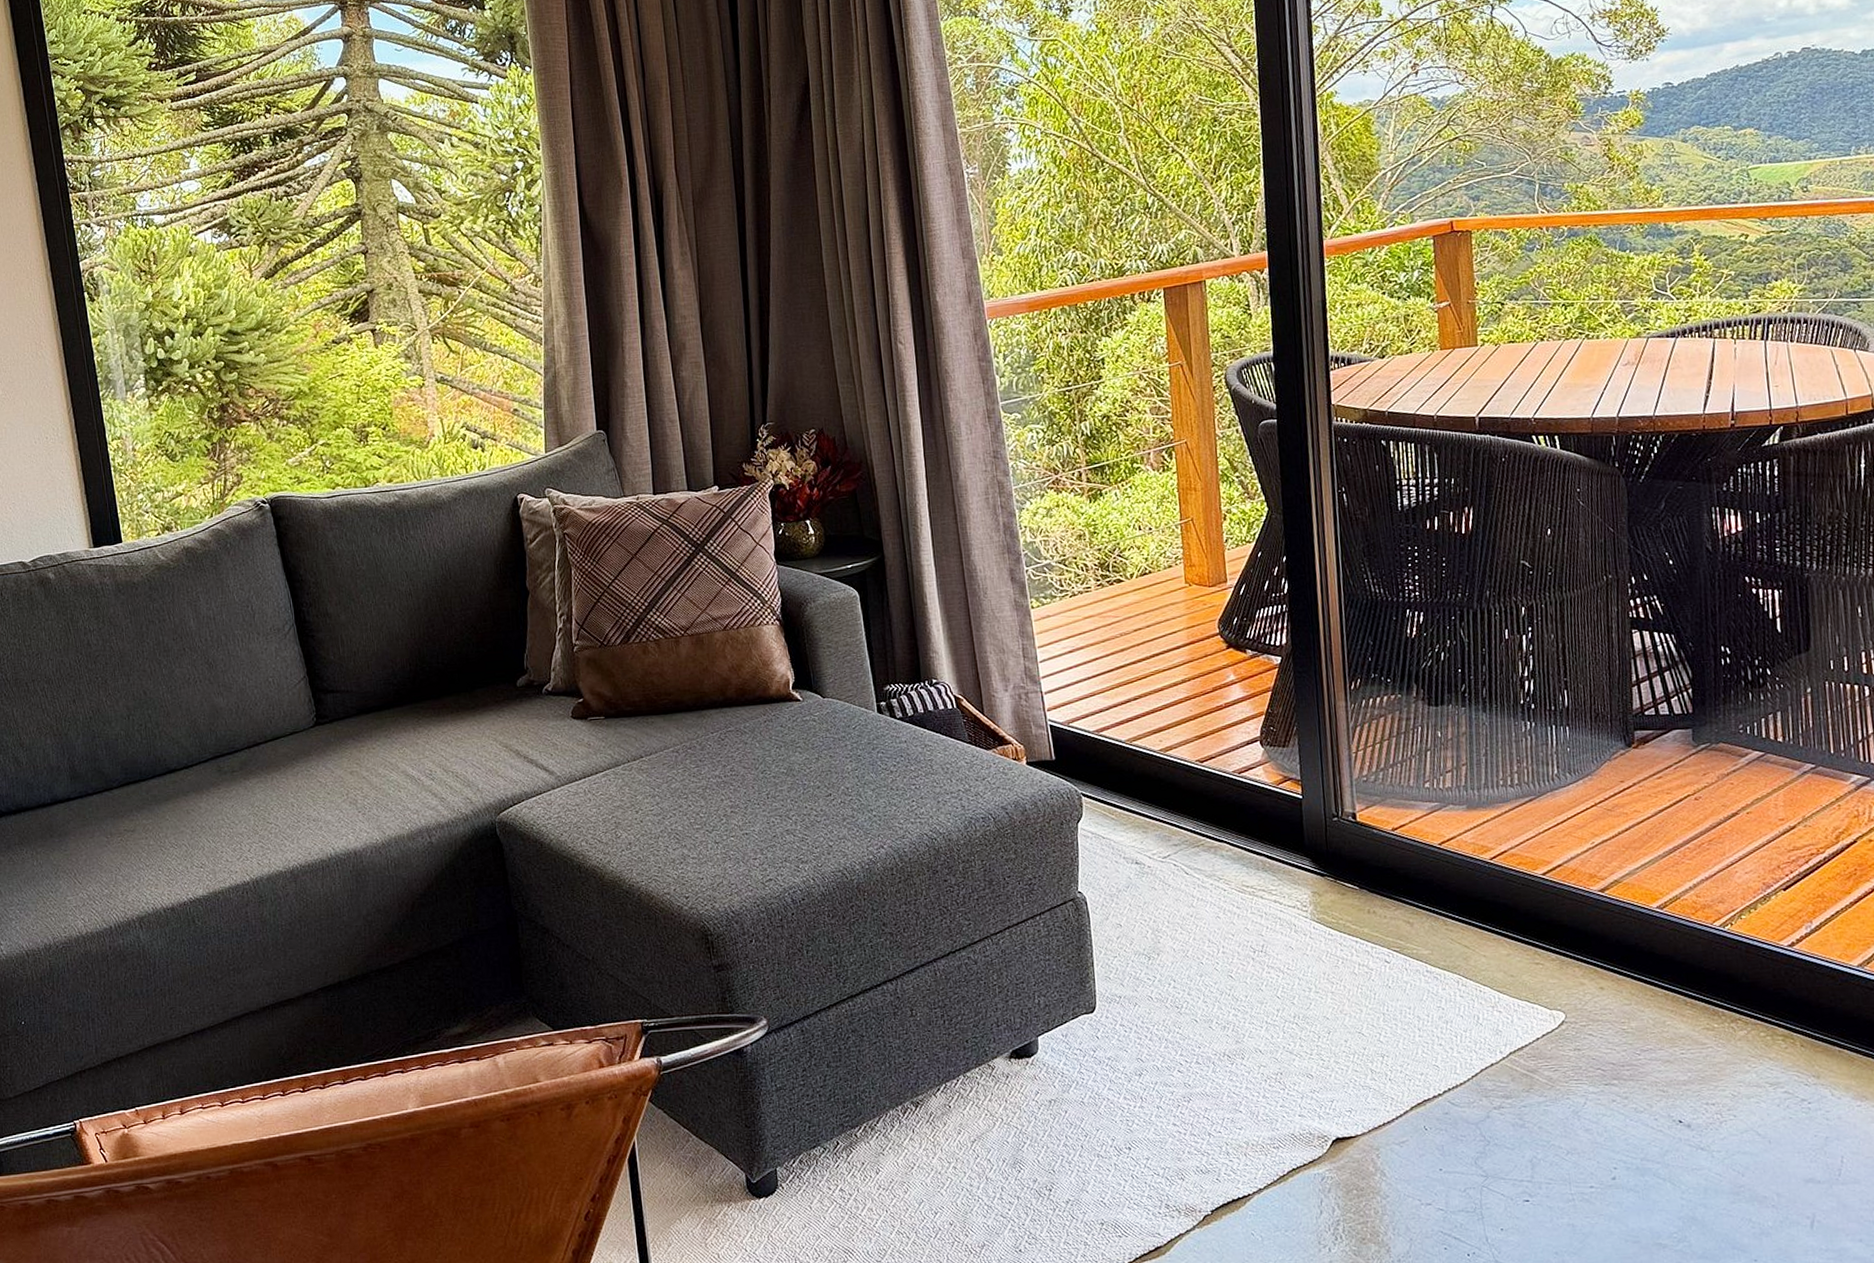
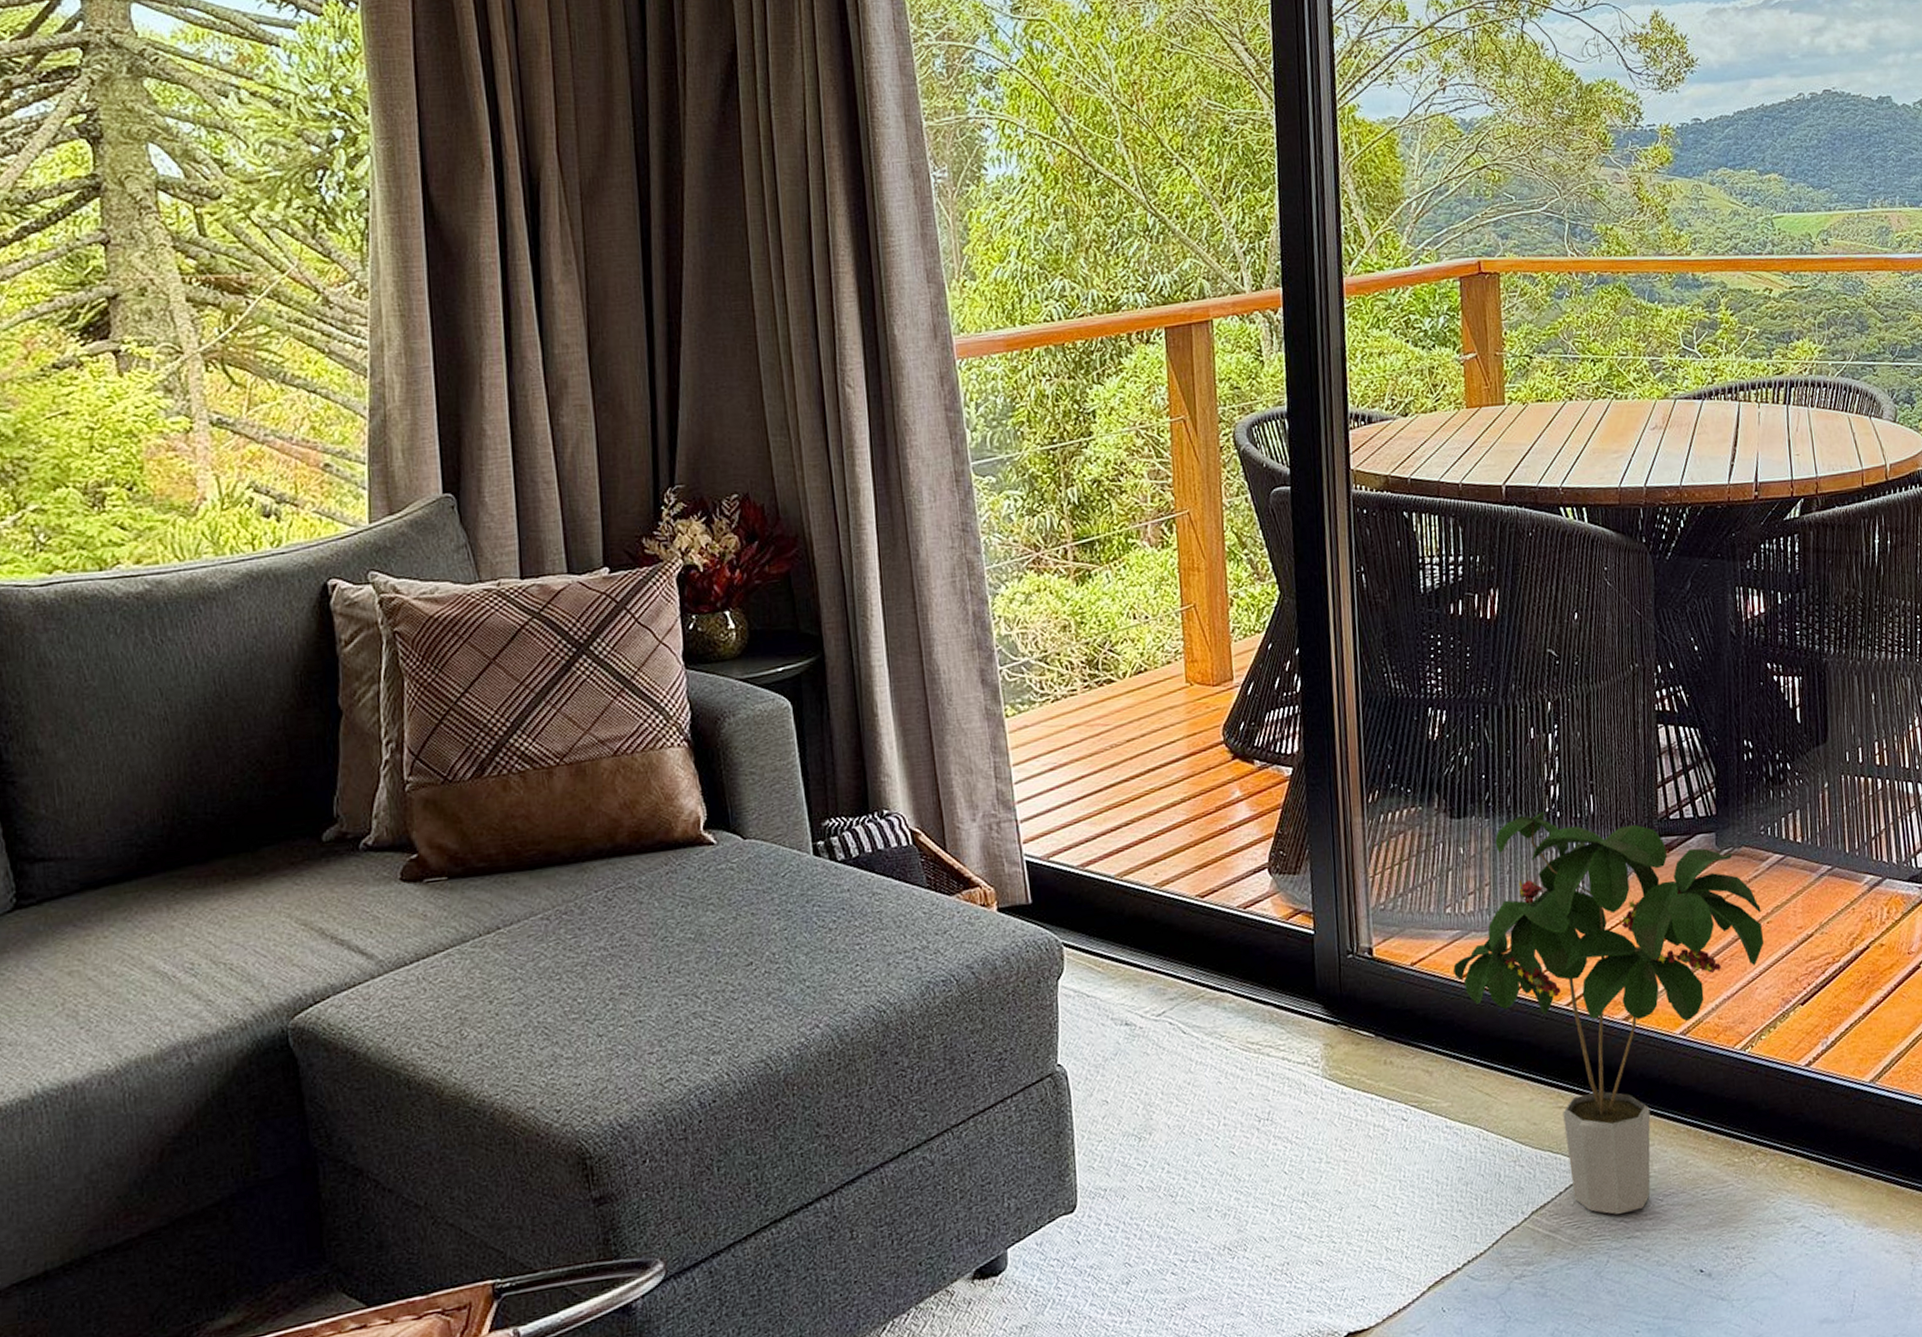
potted plant: none [1432,704,1744,1063] -> present [1453,812,1765,1215]

